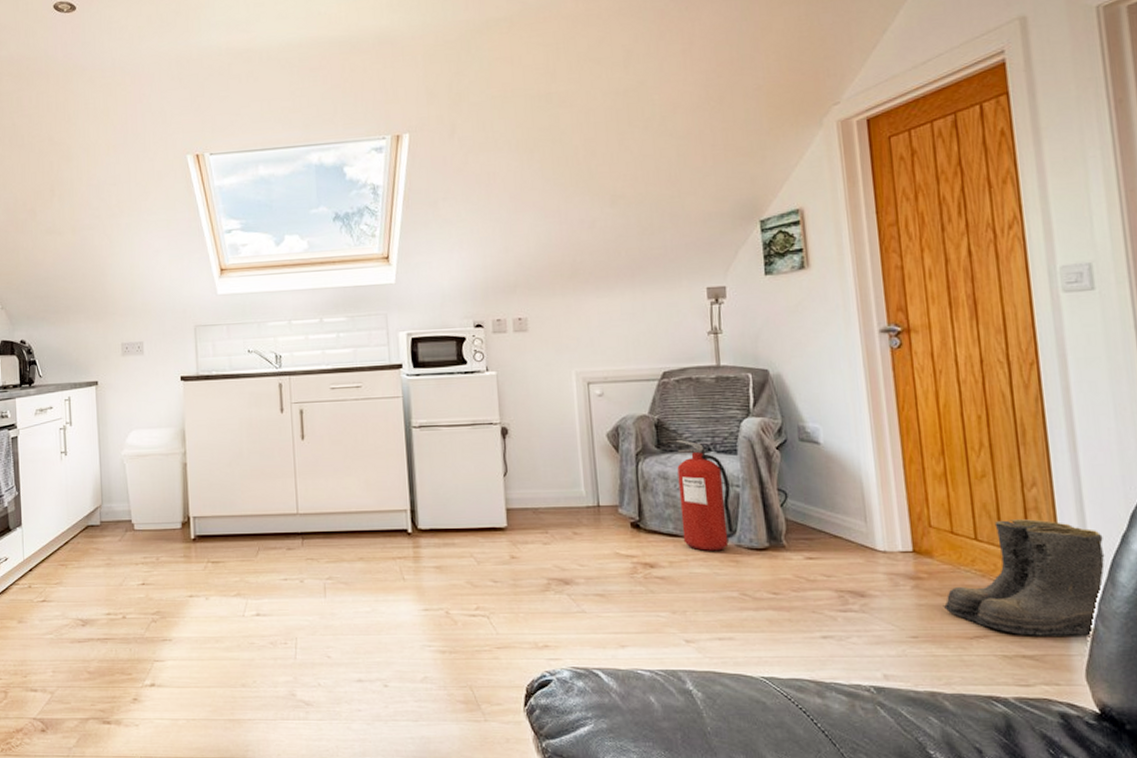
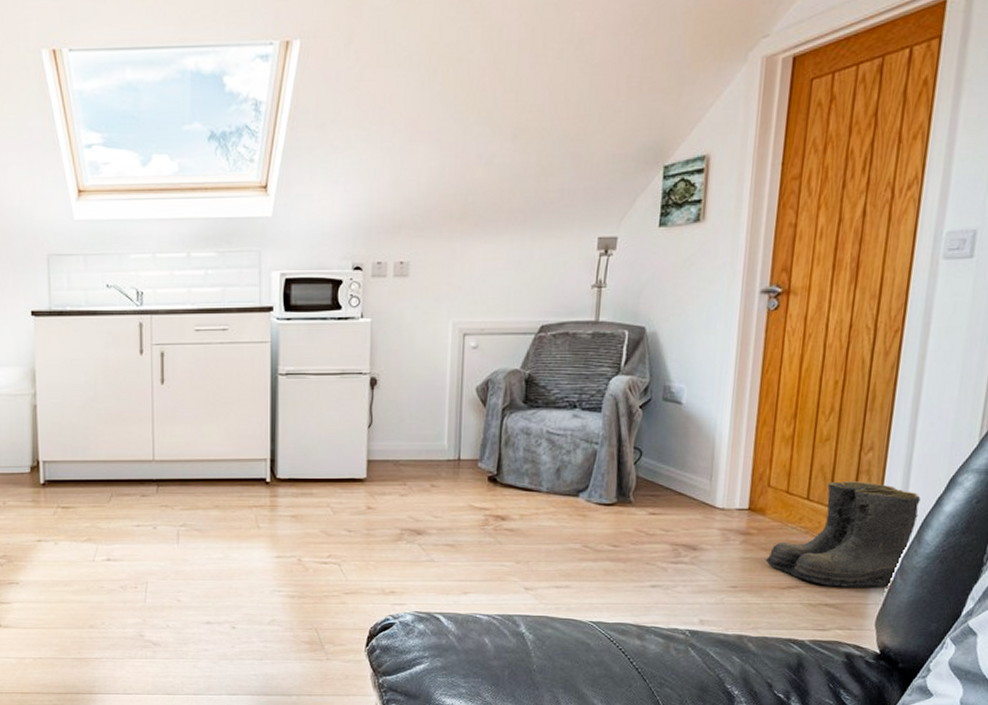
fire extinguisher: present [676,440,734,551] -> none [537,396,589,505]

